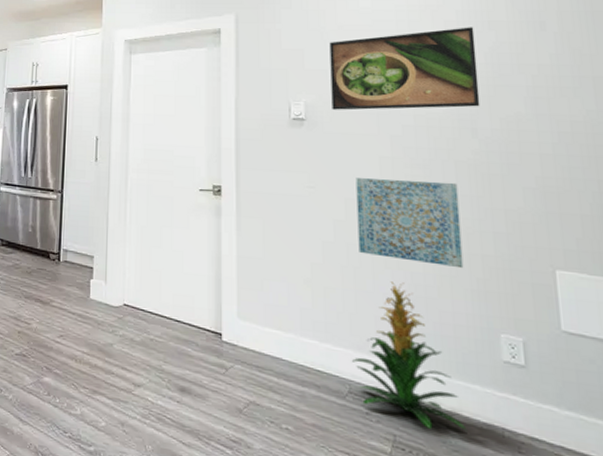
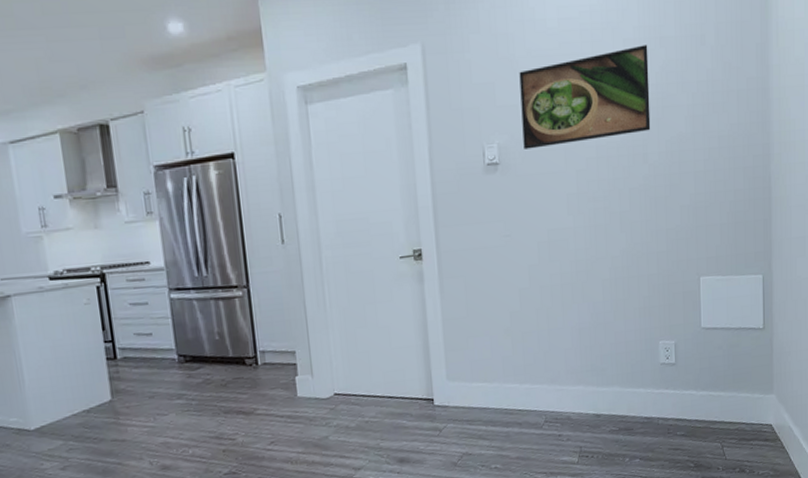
indoor plant: present [352,281,465,429] -> none [547,313,632,434]
wall art: present [356,178,464,269] -> none [547,210,634,294]

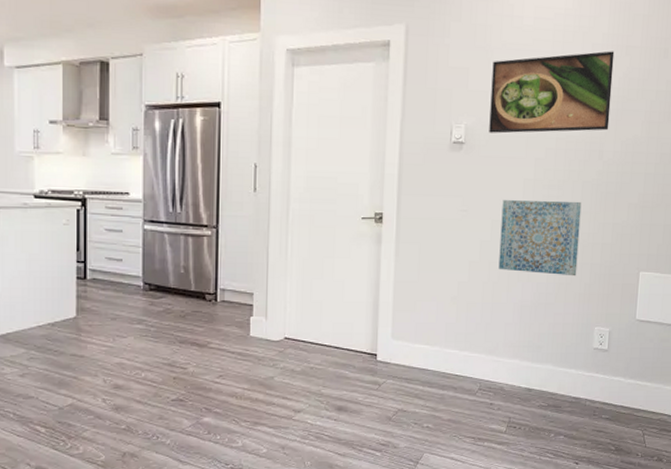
wall art: none [547,210,634,294] -> present [498,200,582,276]

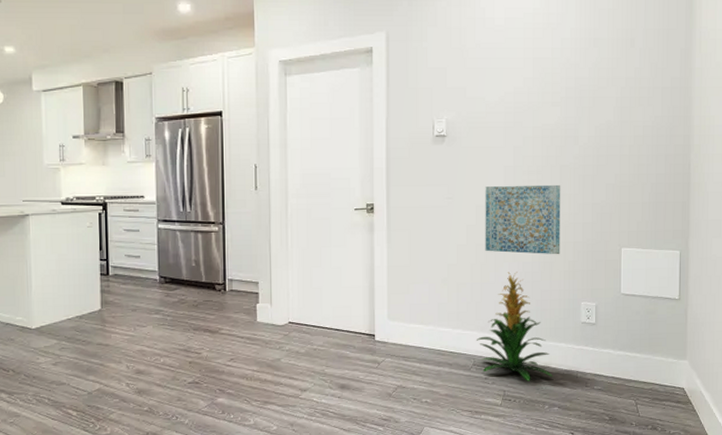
indoor plant: none [484,292,561,408] -> present [477,272,553,381]
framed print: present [489,51,615,134] -> none [468,44,583,125]

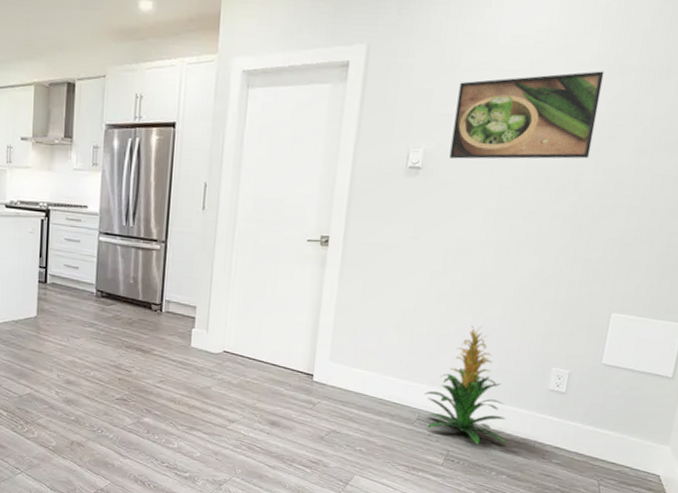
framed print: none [468,44,583,125] -> present [449,71,605,159]
wall art: present [485,184,561,255] -> none [448,229,550,313]

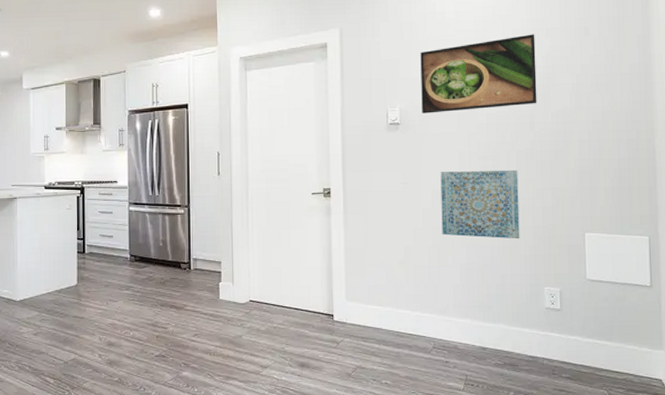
indoor plant: present [425,325,506,444] -> none [436,255,517,366]
wall art: none [448,229,550,313] -> present [440,169,520,239]

